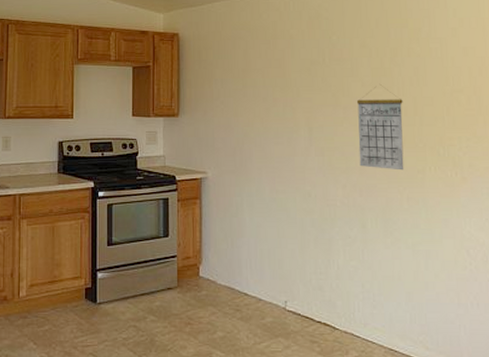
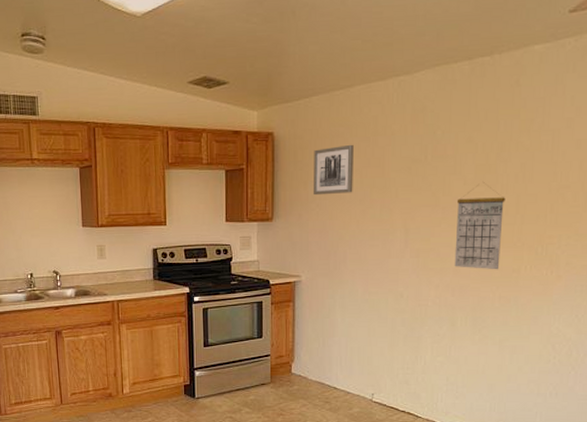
wall art: none [217,46,256,93] -> present [314,144,354,196]

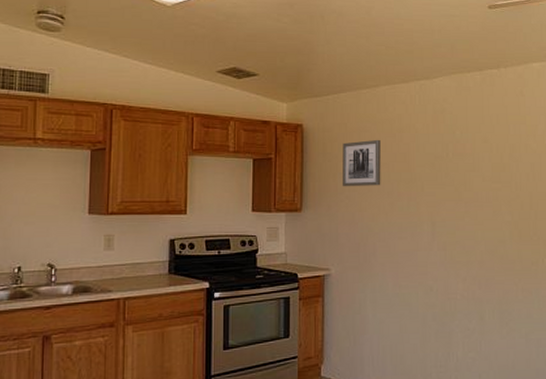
calendar: present [454,182,505,270] -> none [477,179,520,263]

